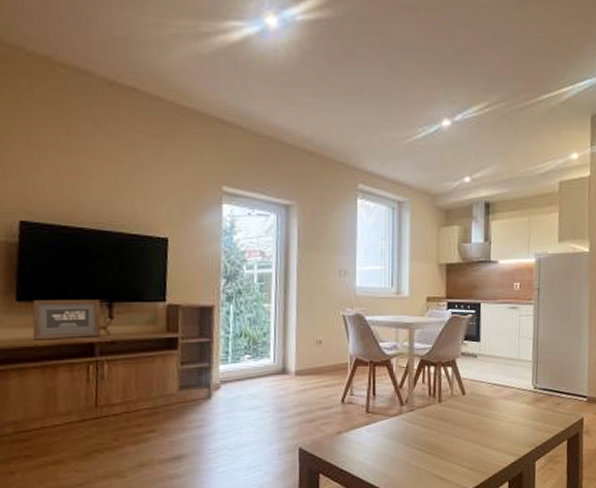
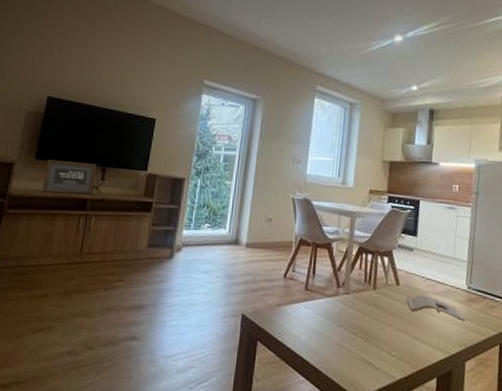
magazine: none [473,401,533,422] -> present [406,294,466,322]

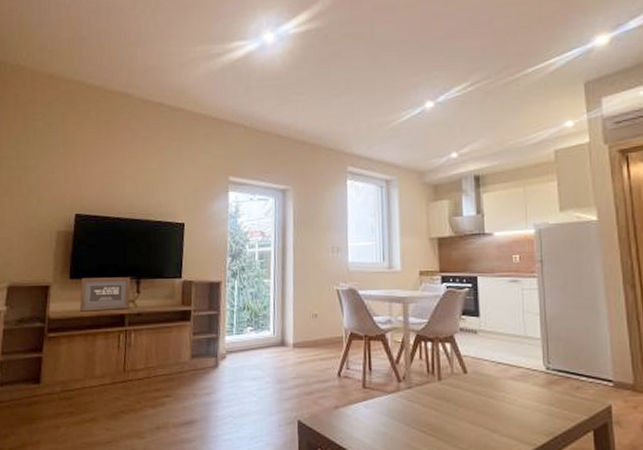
magazine: present [406,294,466,322] -> none [477,381,549,407]

